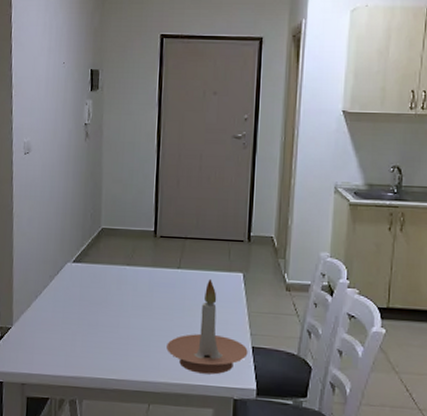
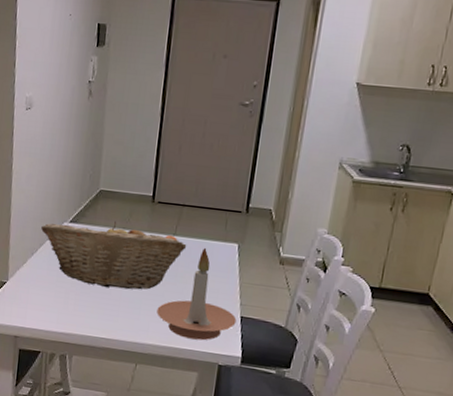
fruit basket: none [44,258,192,327] -> present [41,221,187,290]

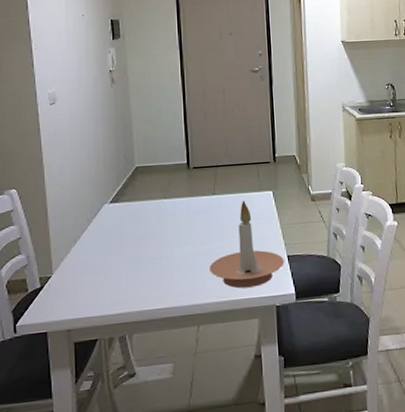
fruit basket: present [41,221,187,290] -> none [81,193,227,259]

